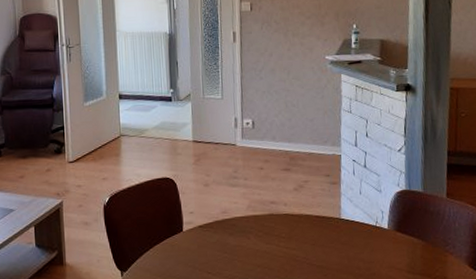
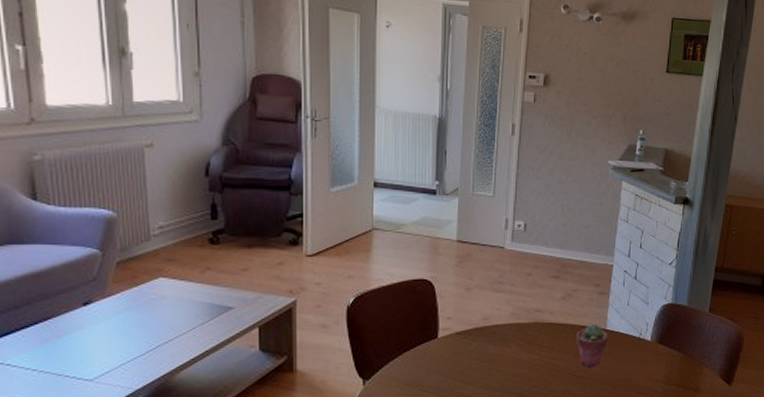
potted succulent: none [311,213,344,257] -> present [575,324,608,367]

